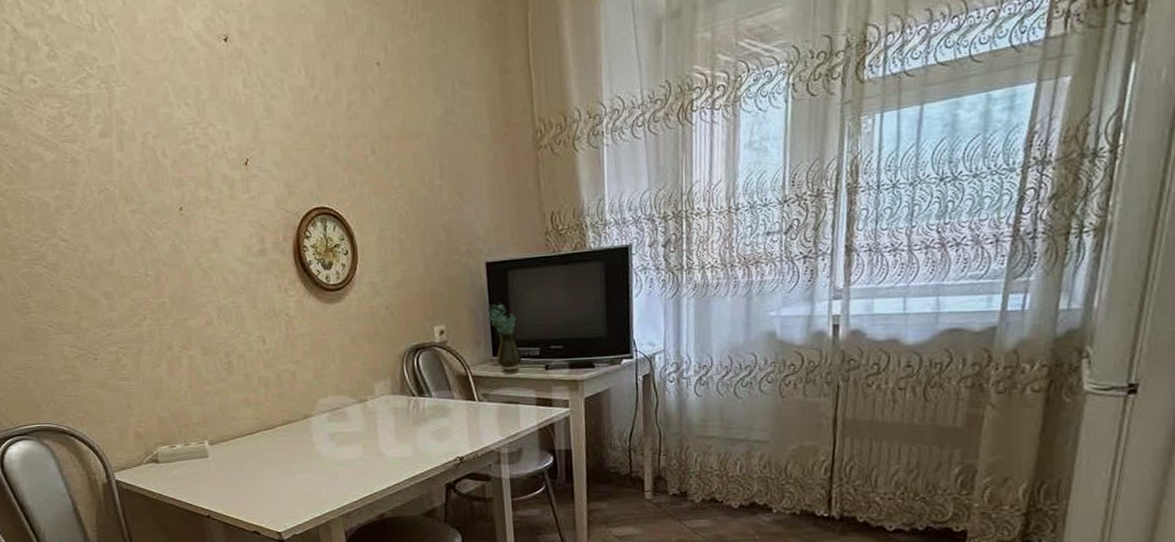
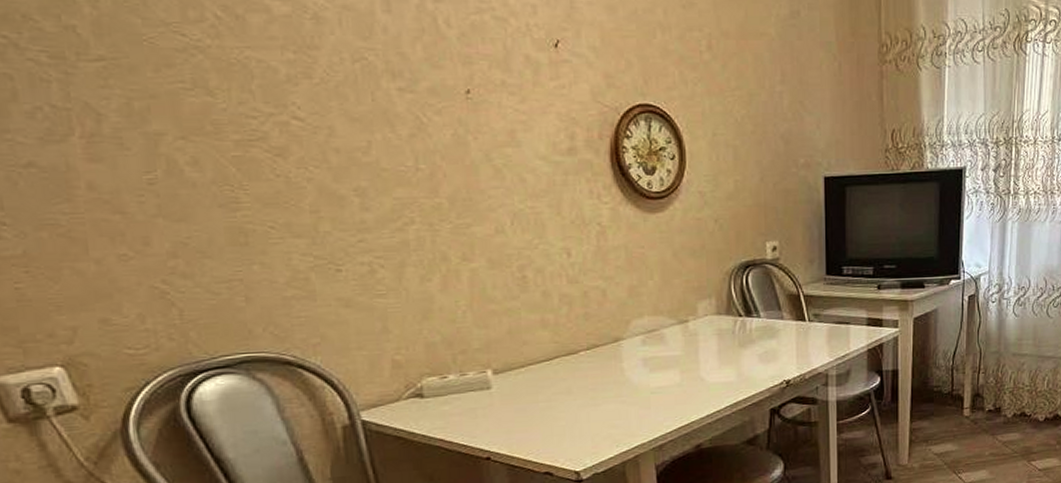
vase: present [487,302,523,376] -> none [823,219,856,295]

